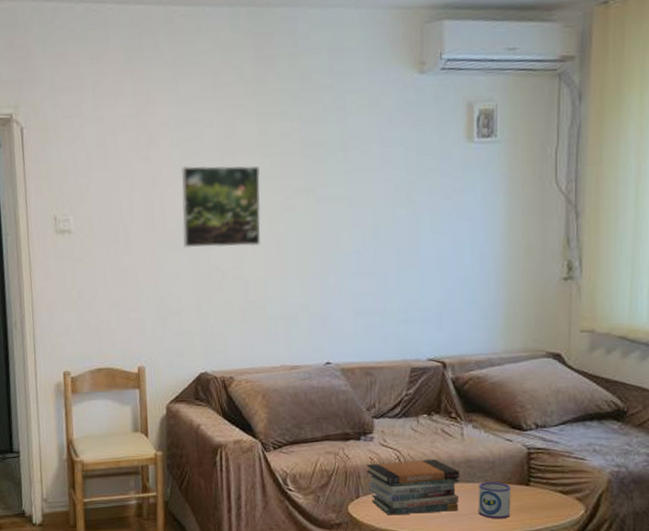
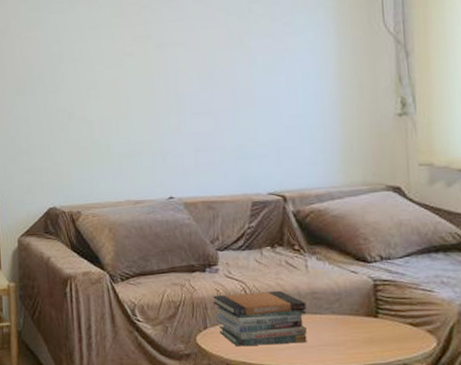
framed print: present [181,165,261,248] -> none [27,16,103,92]
mug: present [478,481,511,519] -> none [326,313,361,351]

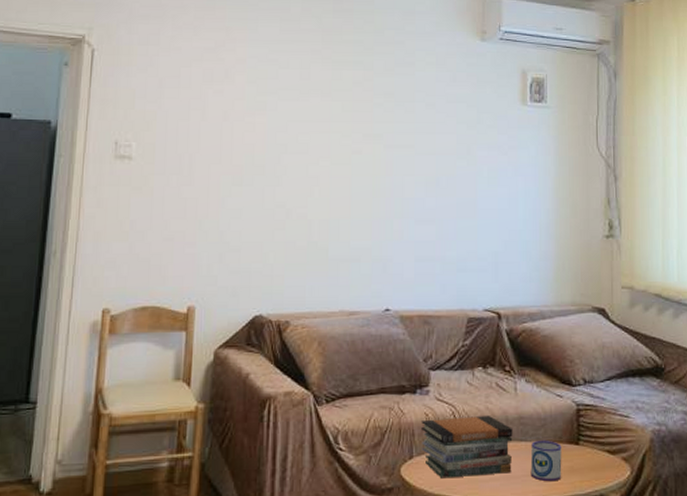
mug: none [326,313,361,351] -> present [530,440,562,482]

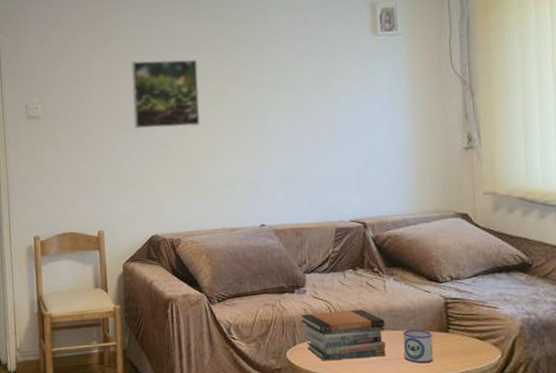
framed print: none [250,102,332,187] -> present [131,59,200,129]

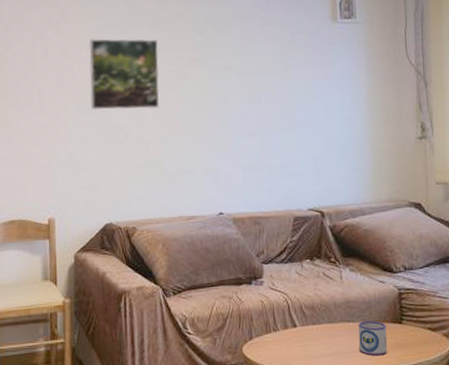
book stack: present [300,310,386,361] -> none [257,301,342,356]

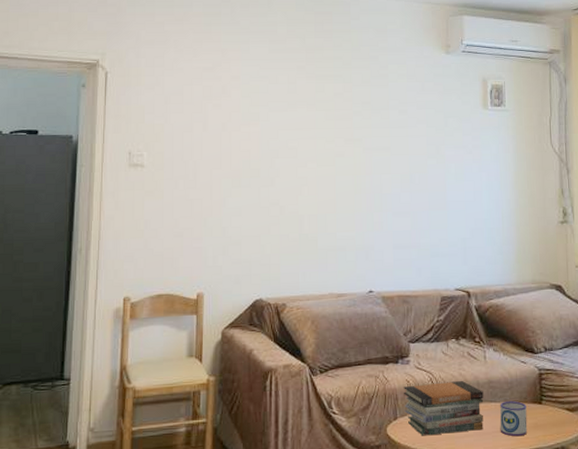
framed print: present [89,38,160,110] -> none [247,114,317,186]
book stack: none [257,301,342,356] -> present [403,381,484,436]

